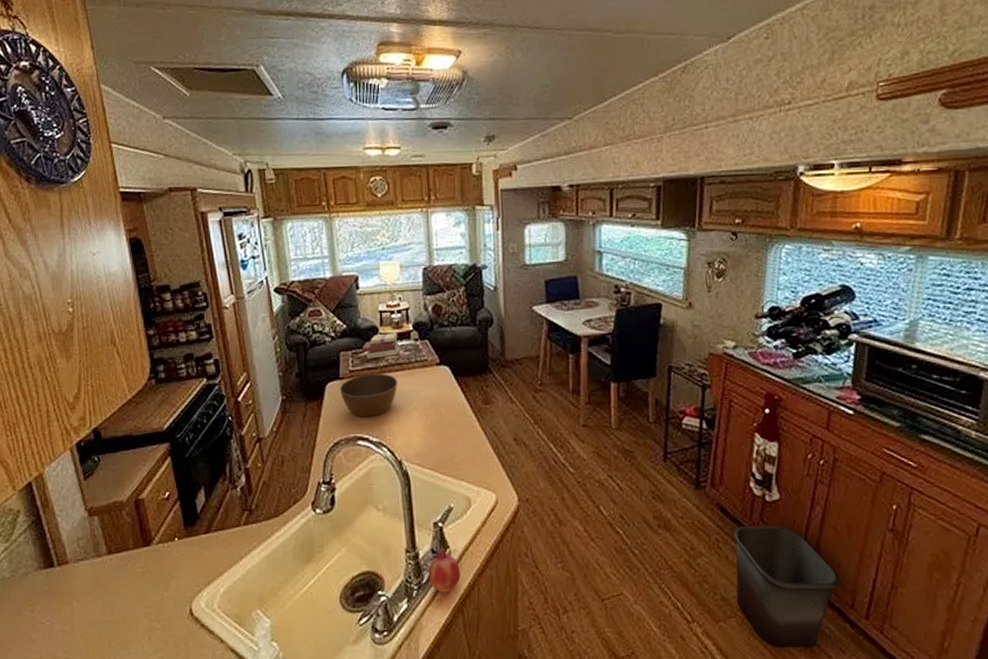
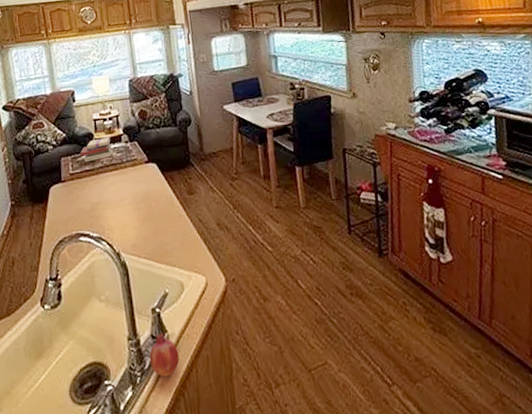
bowl: present [339,373,397,418] -> none [61,174,113,216]
waste bin: present [733,525,841,648] -> none [417,285,517,403]

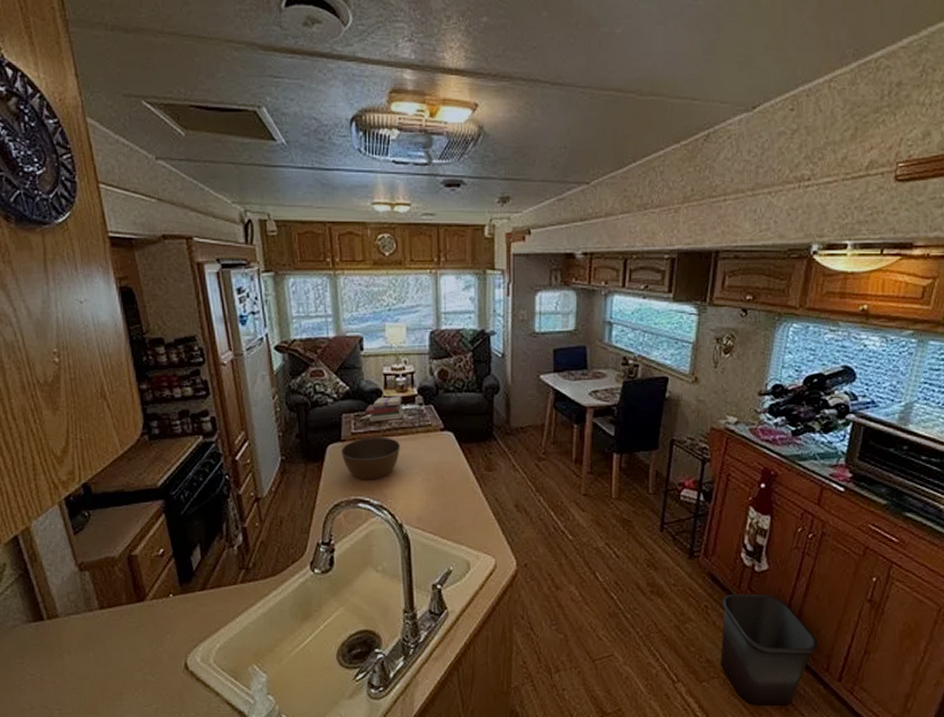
bowl: none [61,174,113,216] -> present [340,437,400,480]
fruit: present [149,333,180,378] -> none [425,609,457,652]
waste bin: none [417,285,517,403] -> present [721,593,819,707]

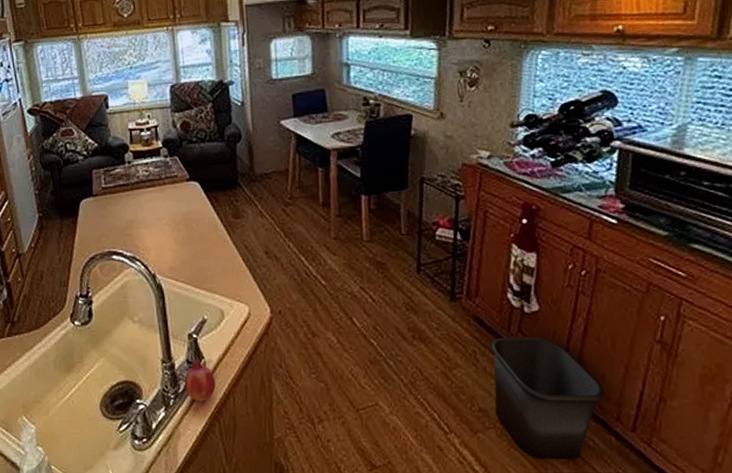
bowl: present [340,437,400,480] -> none [93,190,149,233]
books: present [364,396,405,422] -> none [113,150,151,177]
fruit: none [425,609,457,652] -> present [184,359,216,403]

